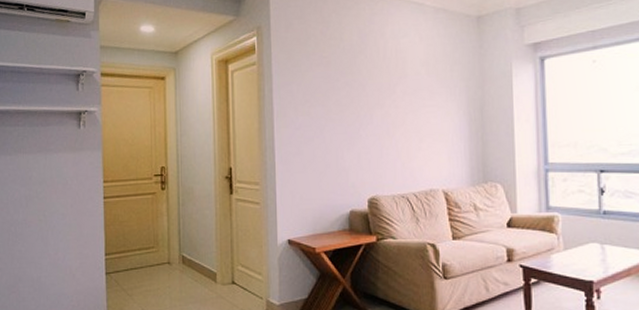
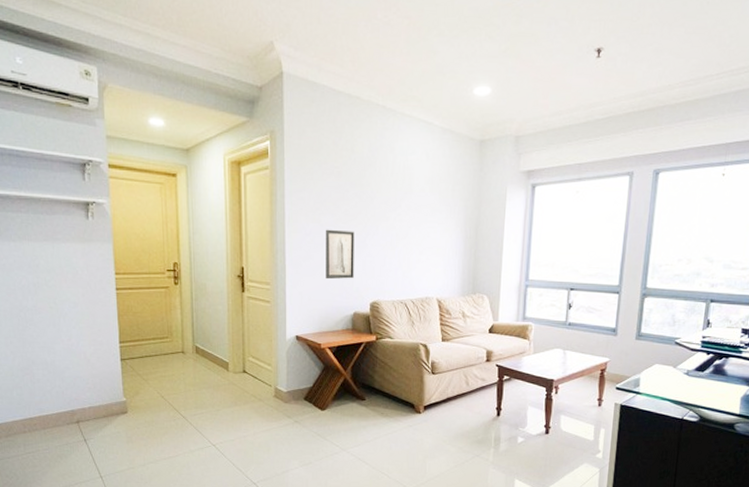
wall art: none [317,121,348,176] -> present [326,229,354,280]

